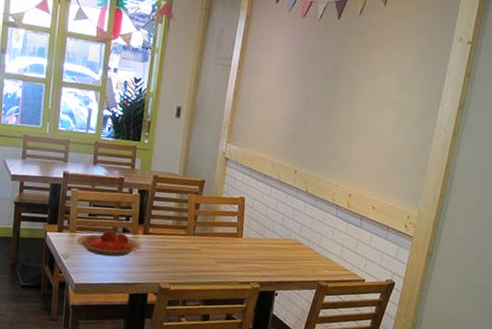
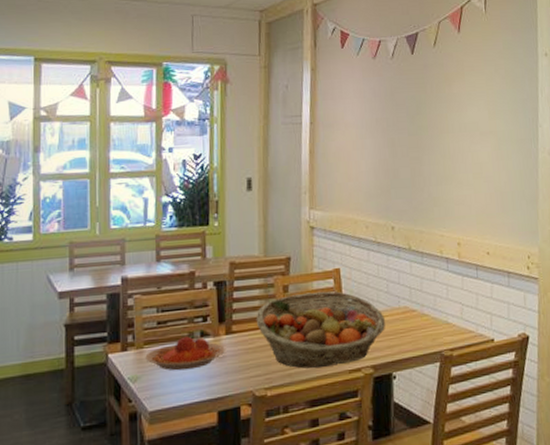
fruit basket: none [169,212,276,276] -> present [256,291,385,369]

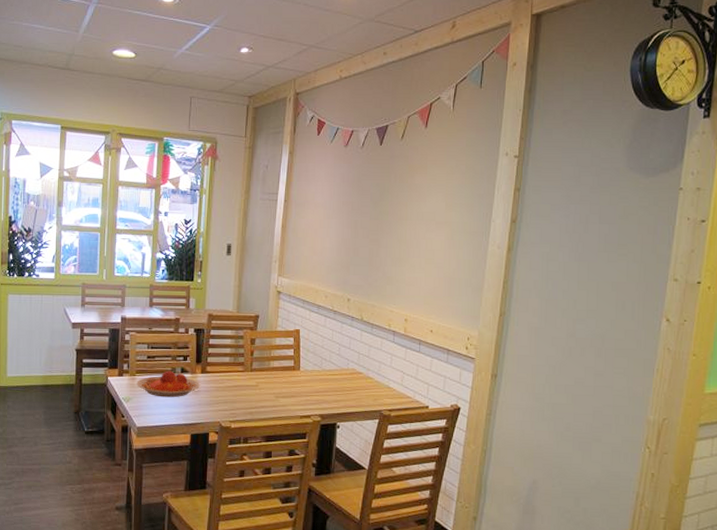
fruit basket: present [256,291,385,369] -> none [226,347,334,411]

